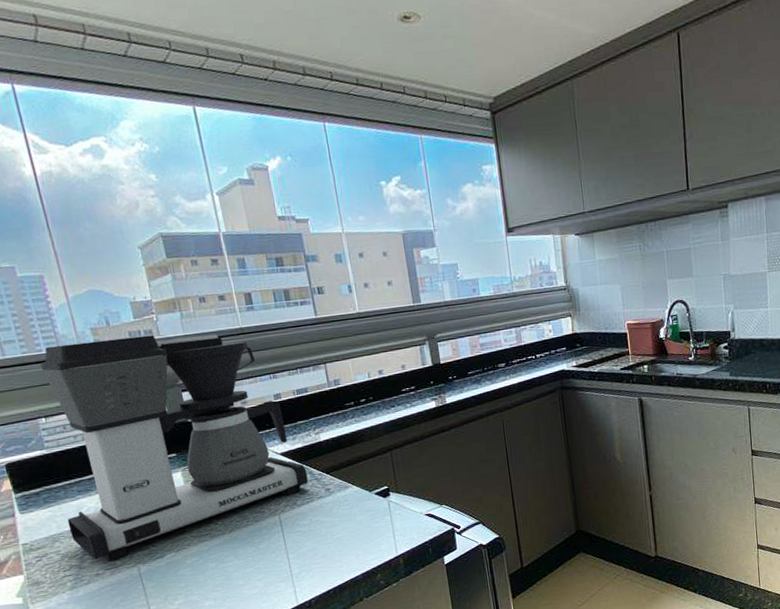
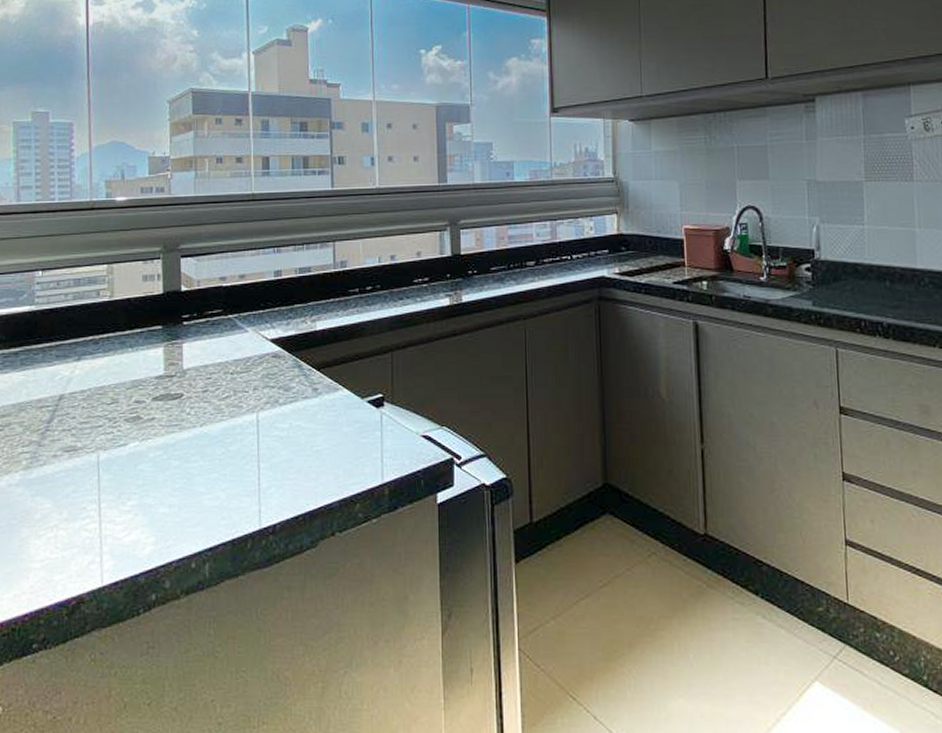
coffee maker: present [40,334,308,562] -> none [38,193,296,442]

